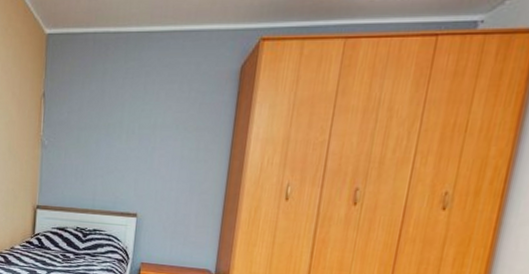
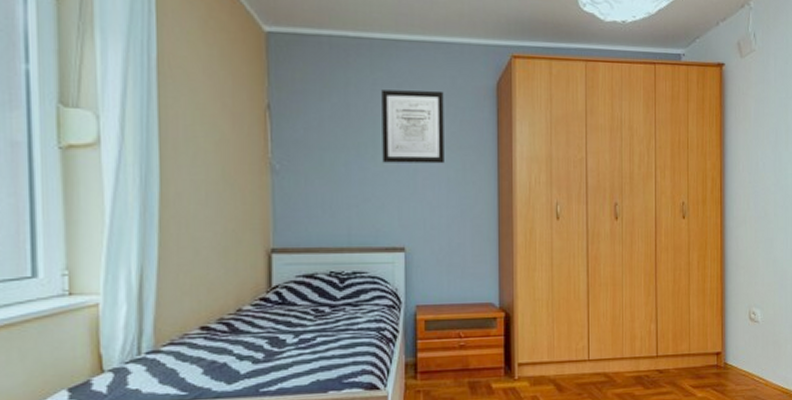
wall art: none [126,77,187,143] -> present [381,90,444,164]

